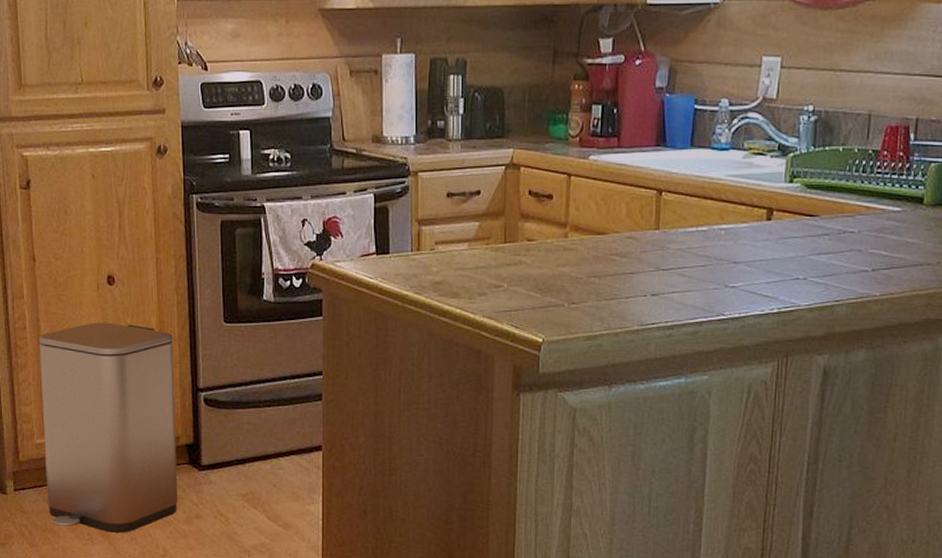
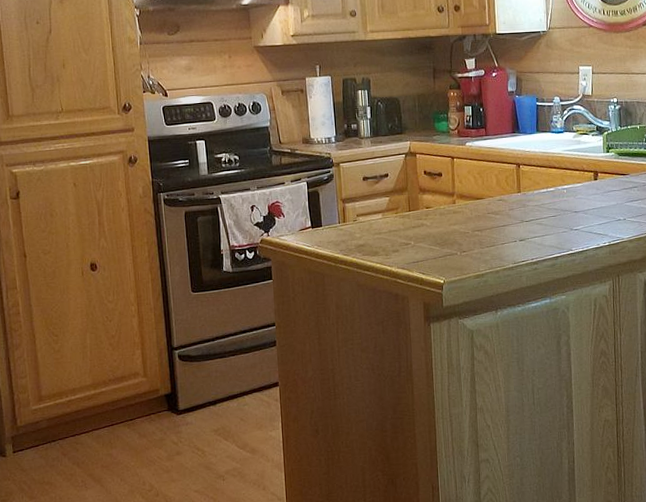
pedal bin: present [38,322,178,533] -> none [31,301,161,478]

